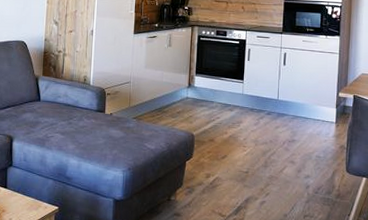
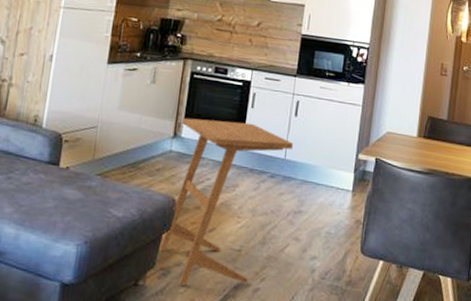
side table: none [185,71,284,200] -> present [159,117,294,285]

